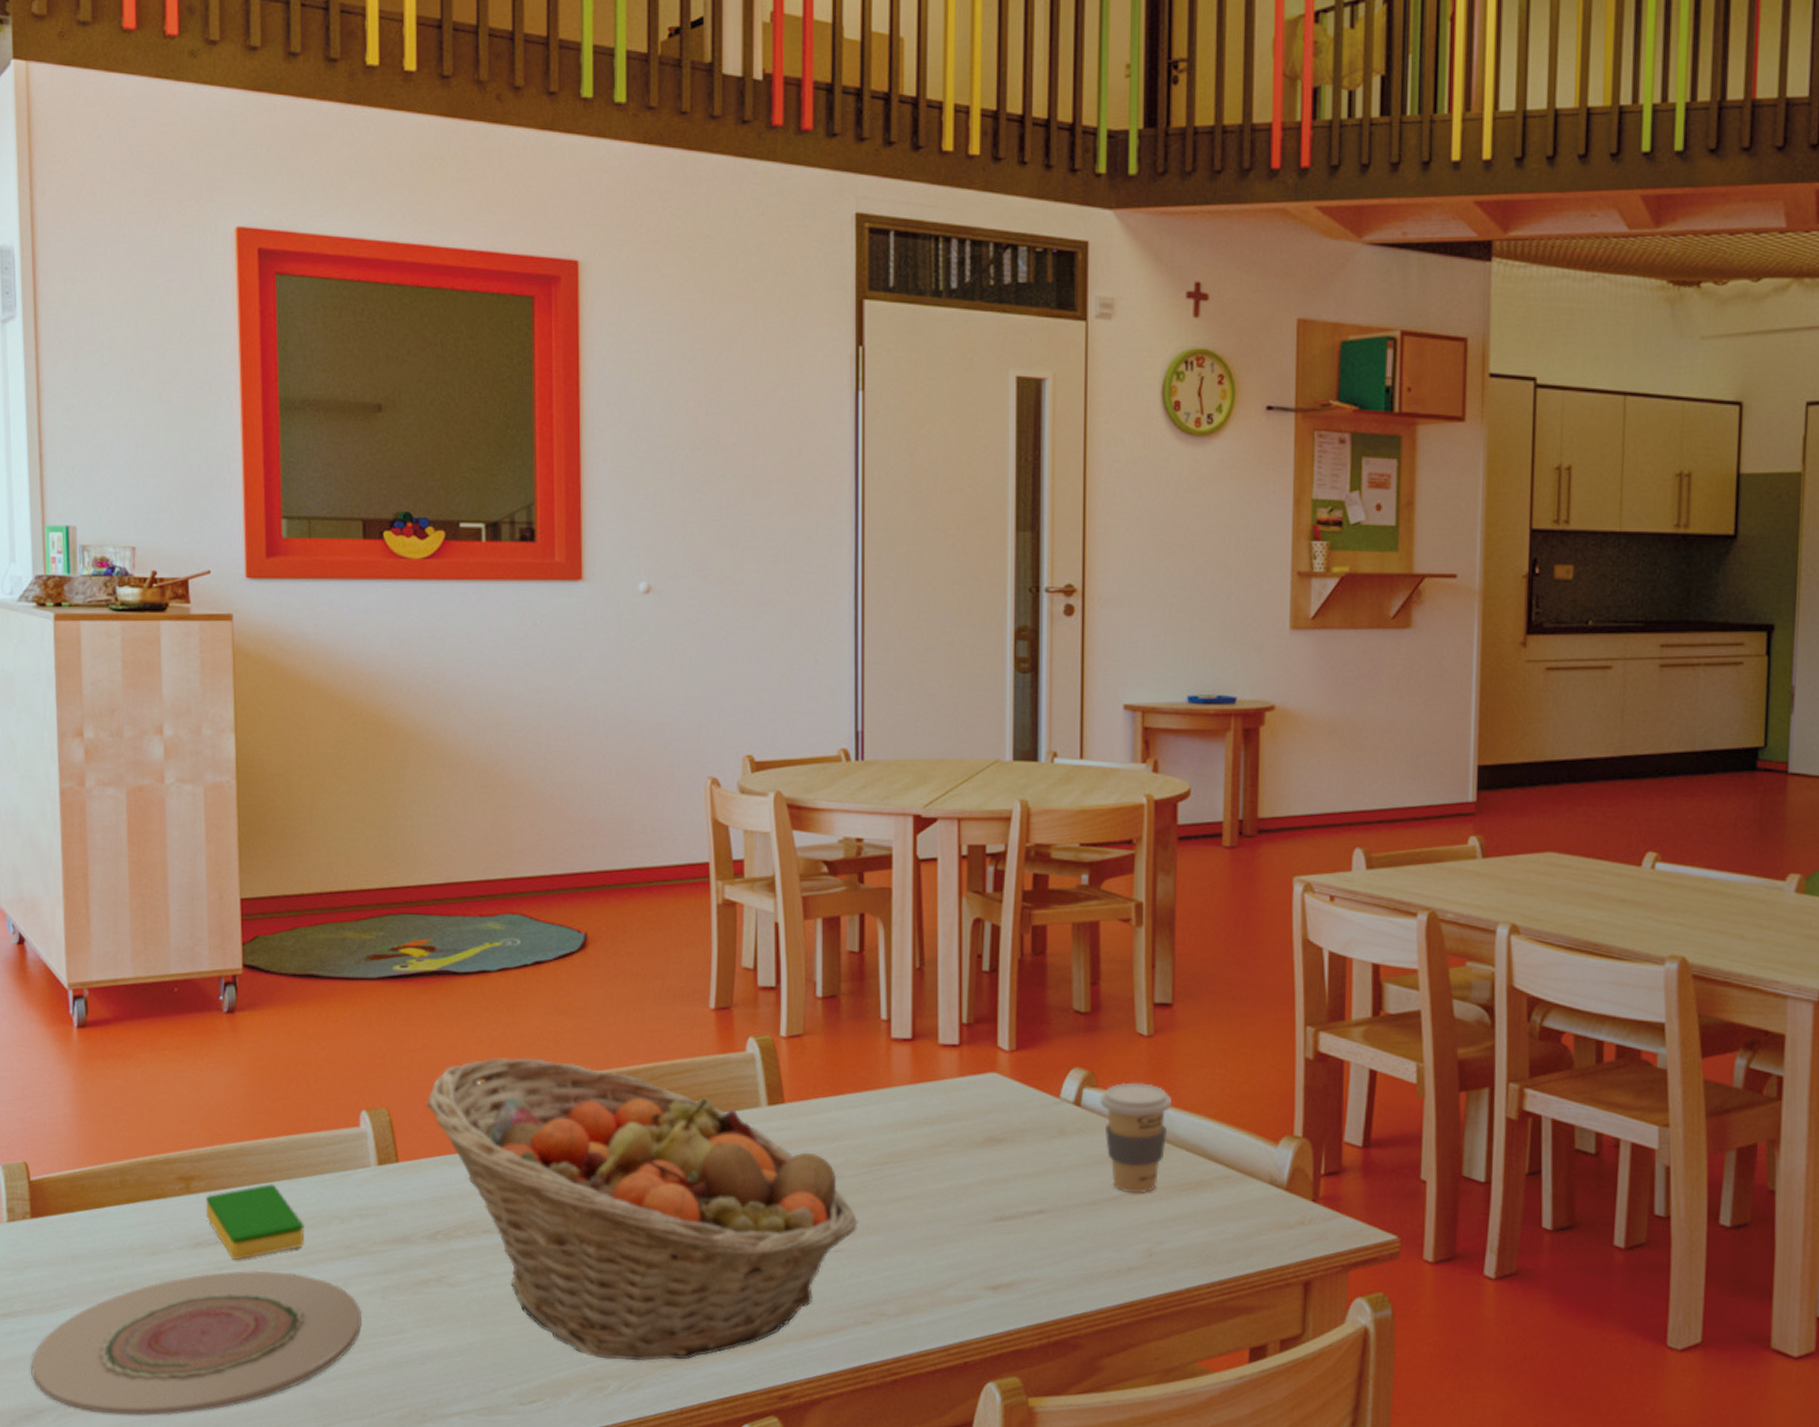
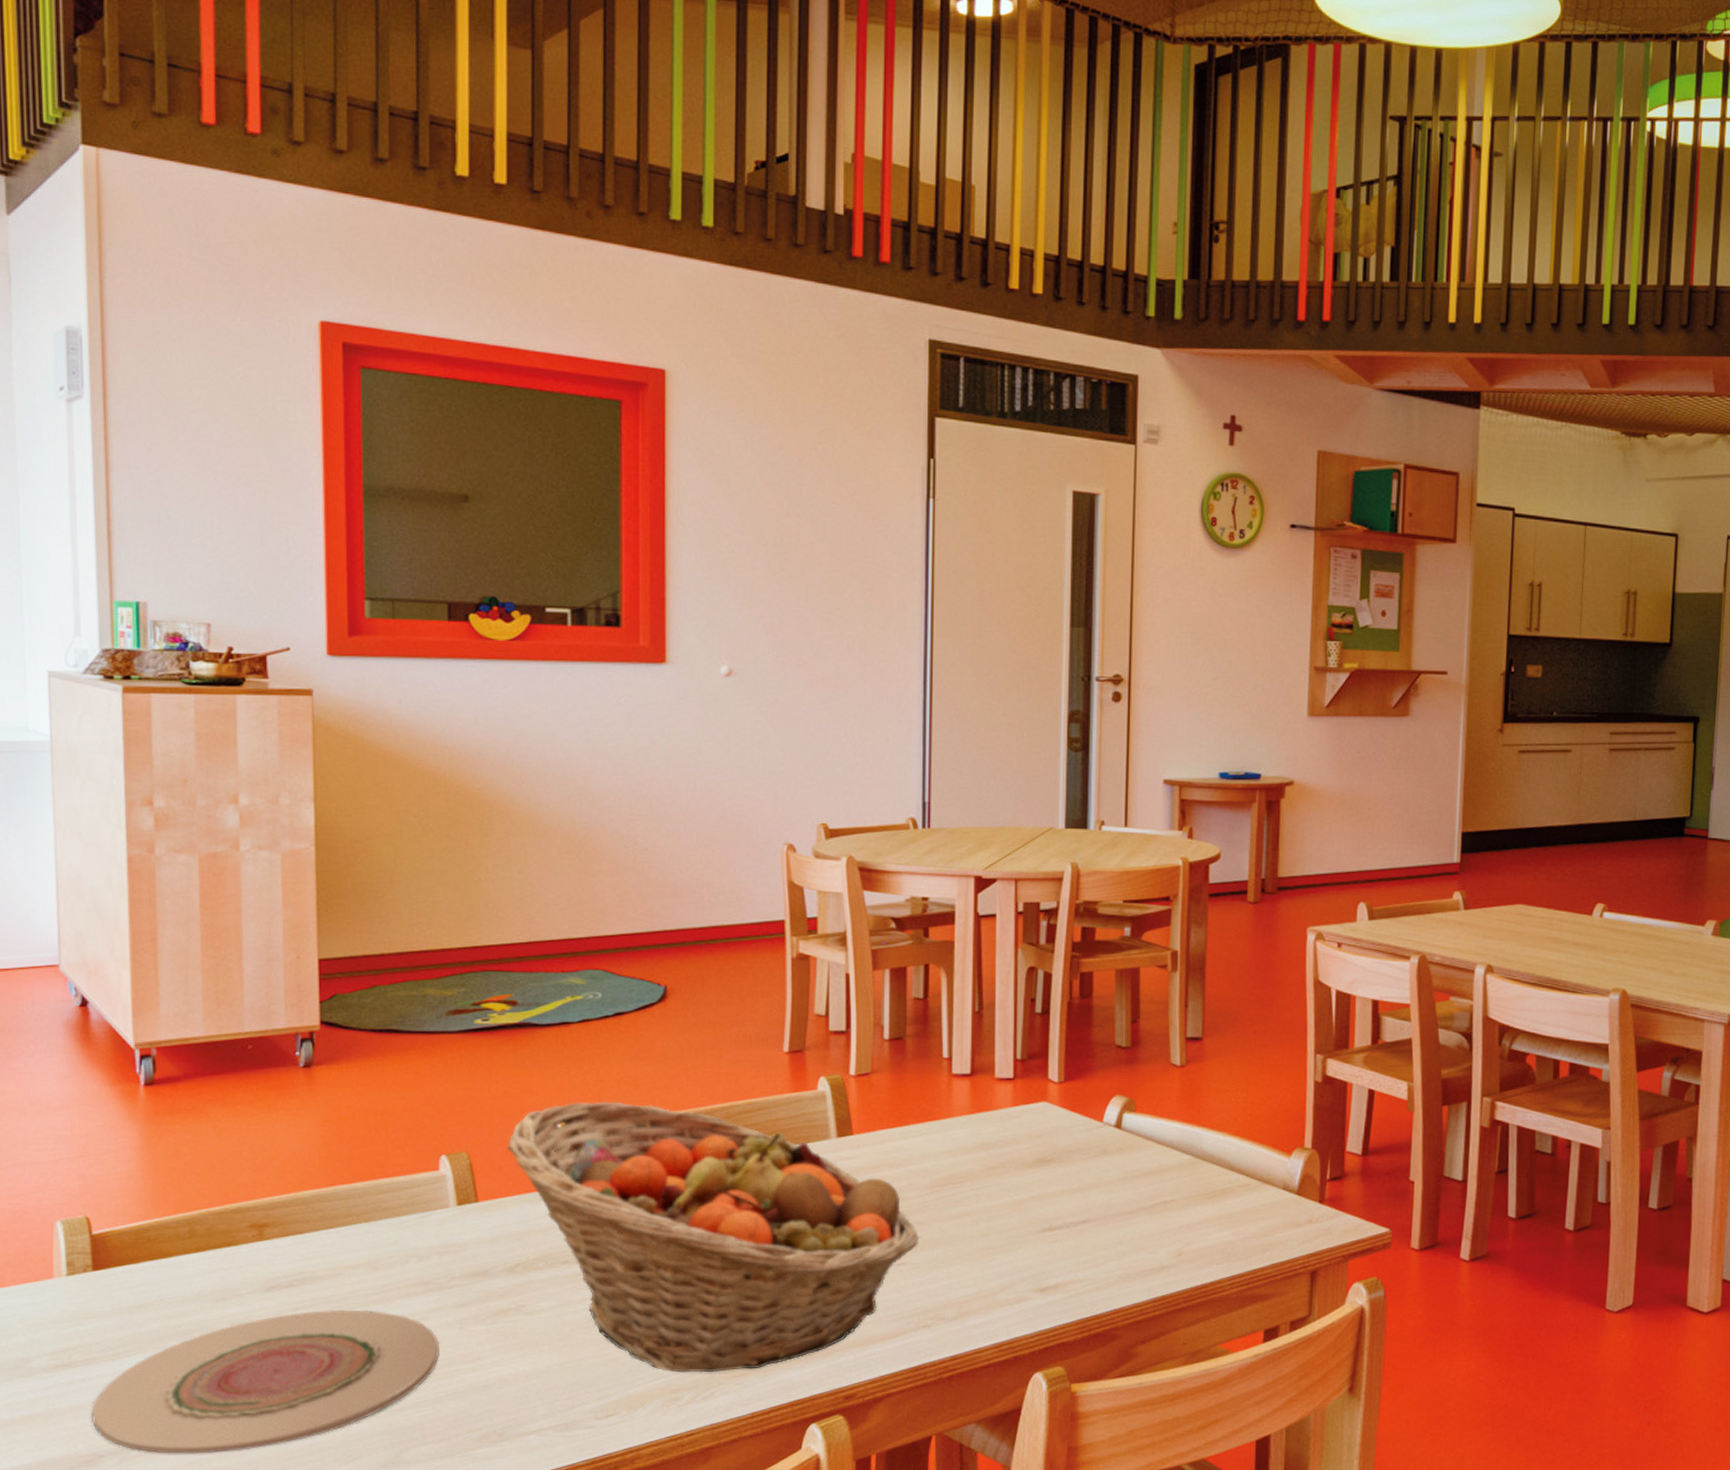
dish sponge: present [205,1184,305,1261] -> none [279,1227,382,1302]
coffee cup: present [1100,1082,1172,1193] -> none [1138,1106,1200,1203]

